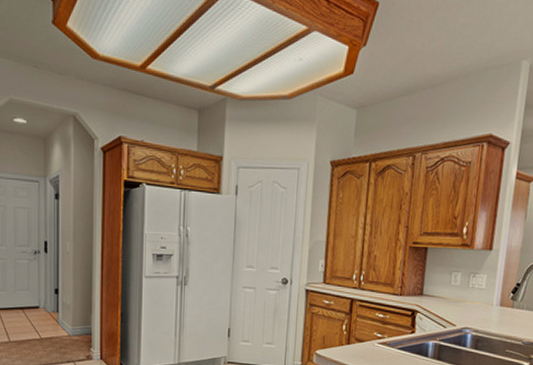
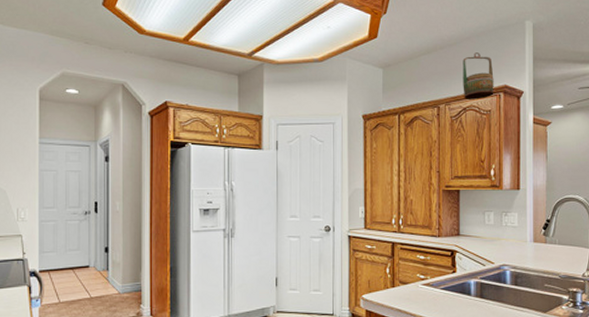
decorative basket: none [443,95,479,149] -> present [463,52,494,99]

